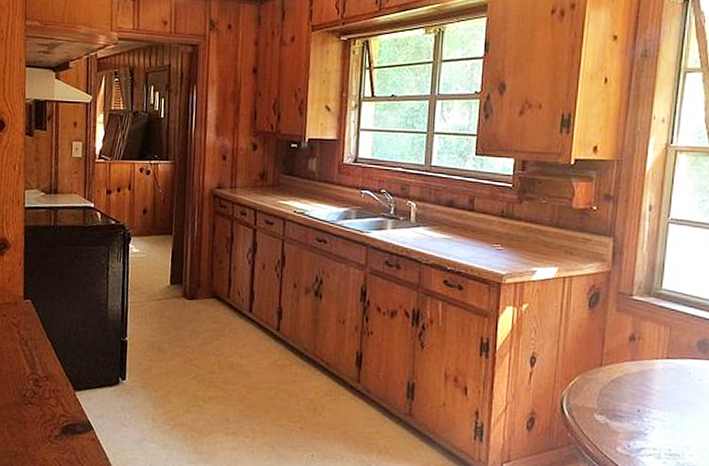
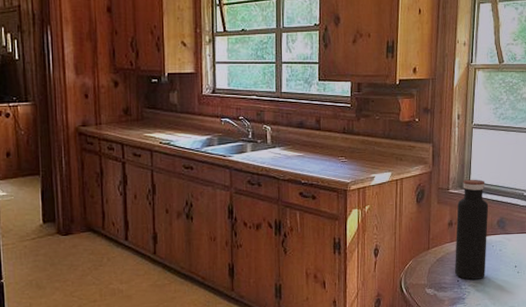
water bottle: none [635,285,687,413] -> present [455,179,489,280]

